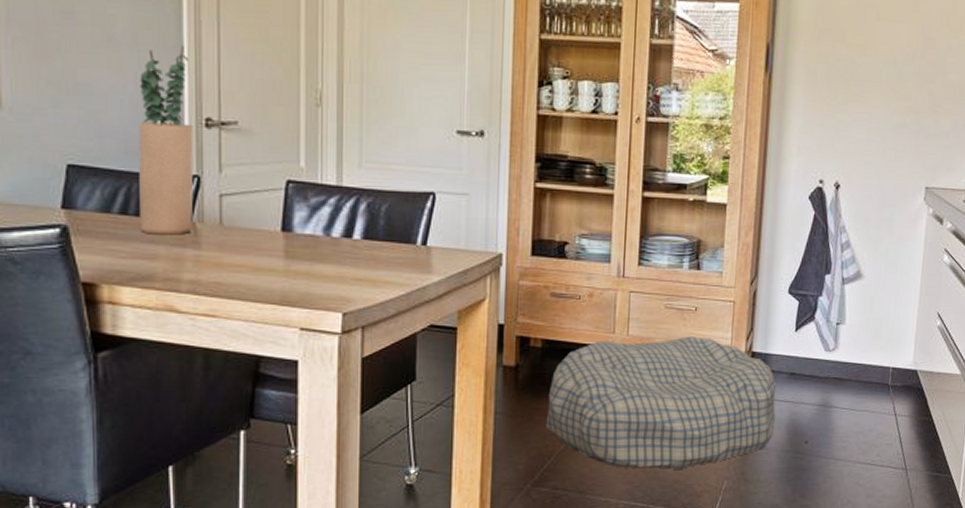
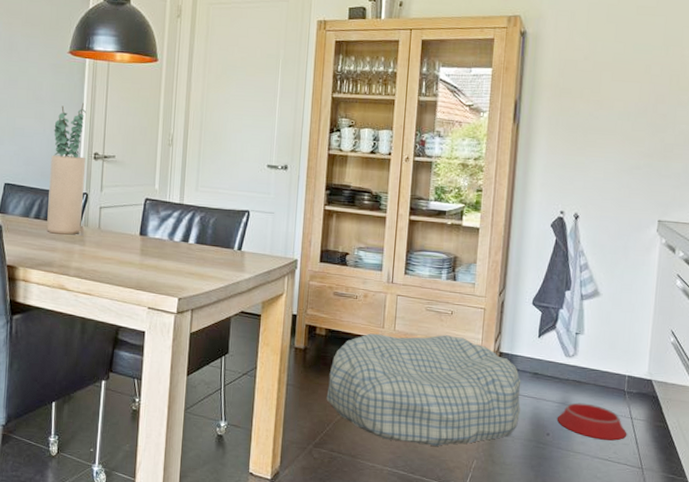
pet bowl: none [816,403,891,442] -> present [556,402,627,441]

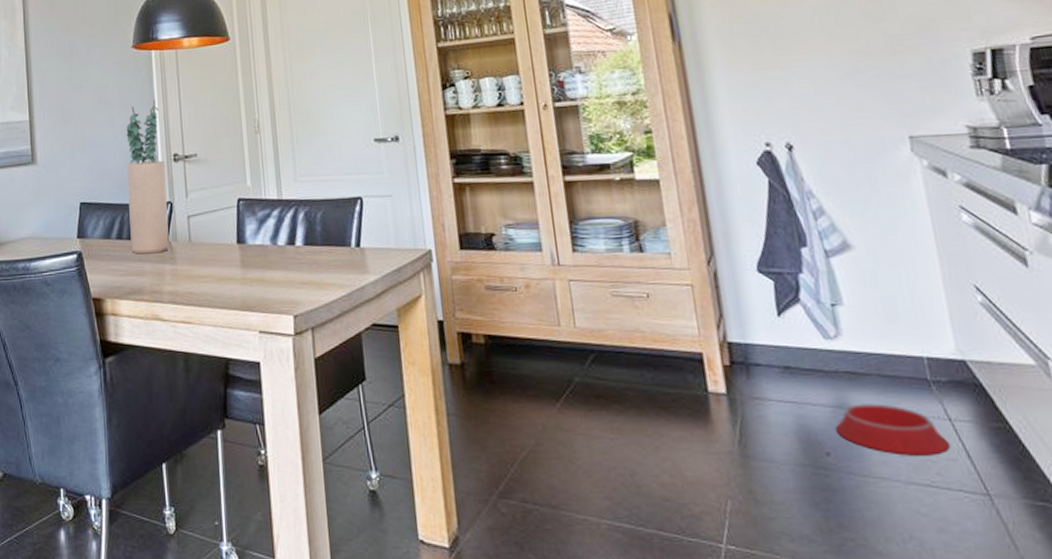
dog bed: present [326,333,521,446] -> none [499,326,779,484]

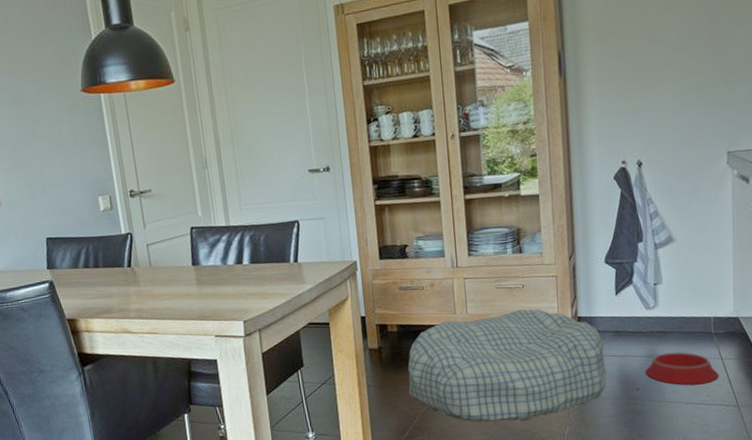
vase: present [126,99,169,255] -> none [82,140,132,280]
dog bed: none [499,326,779,484] -> present [408,309,607,423]

